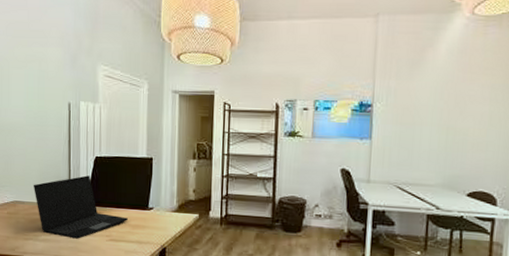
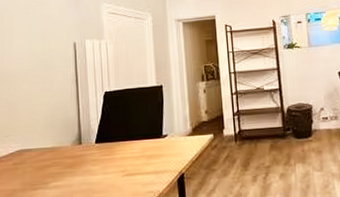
laptop: present [33,175,128,239] -> none [40,112,143,180]

